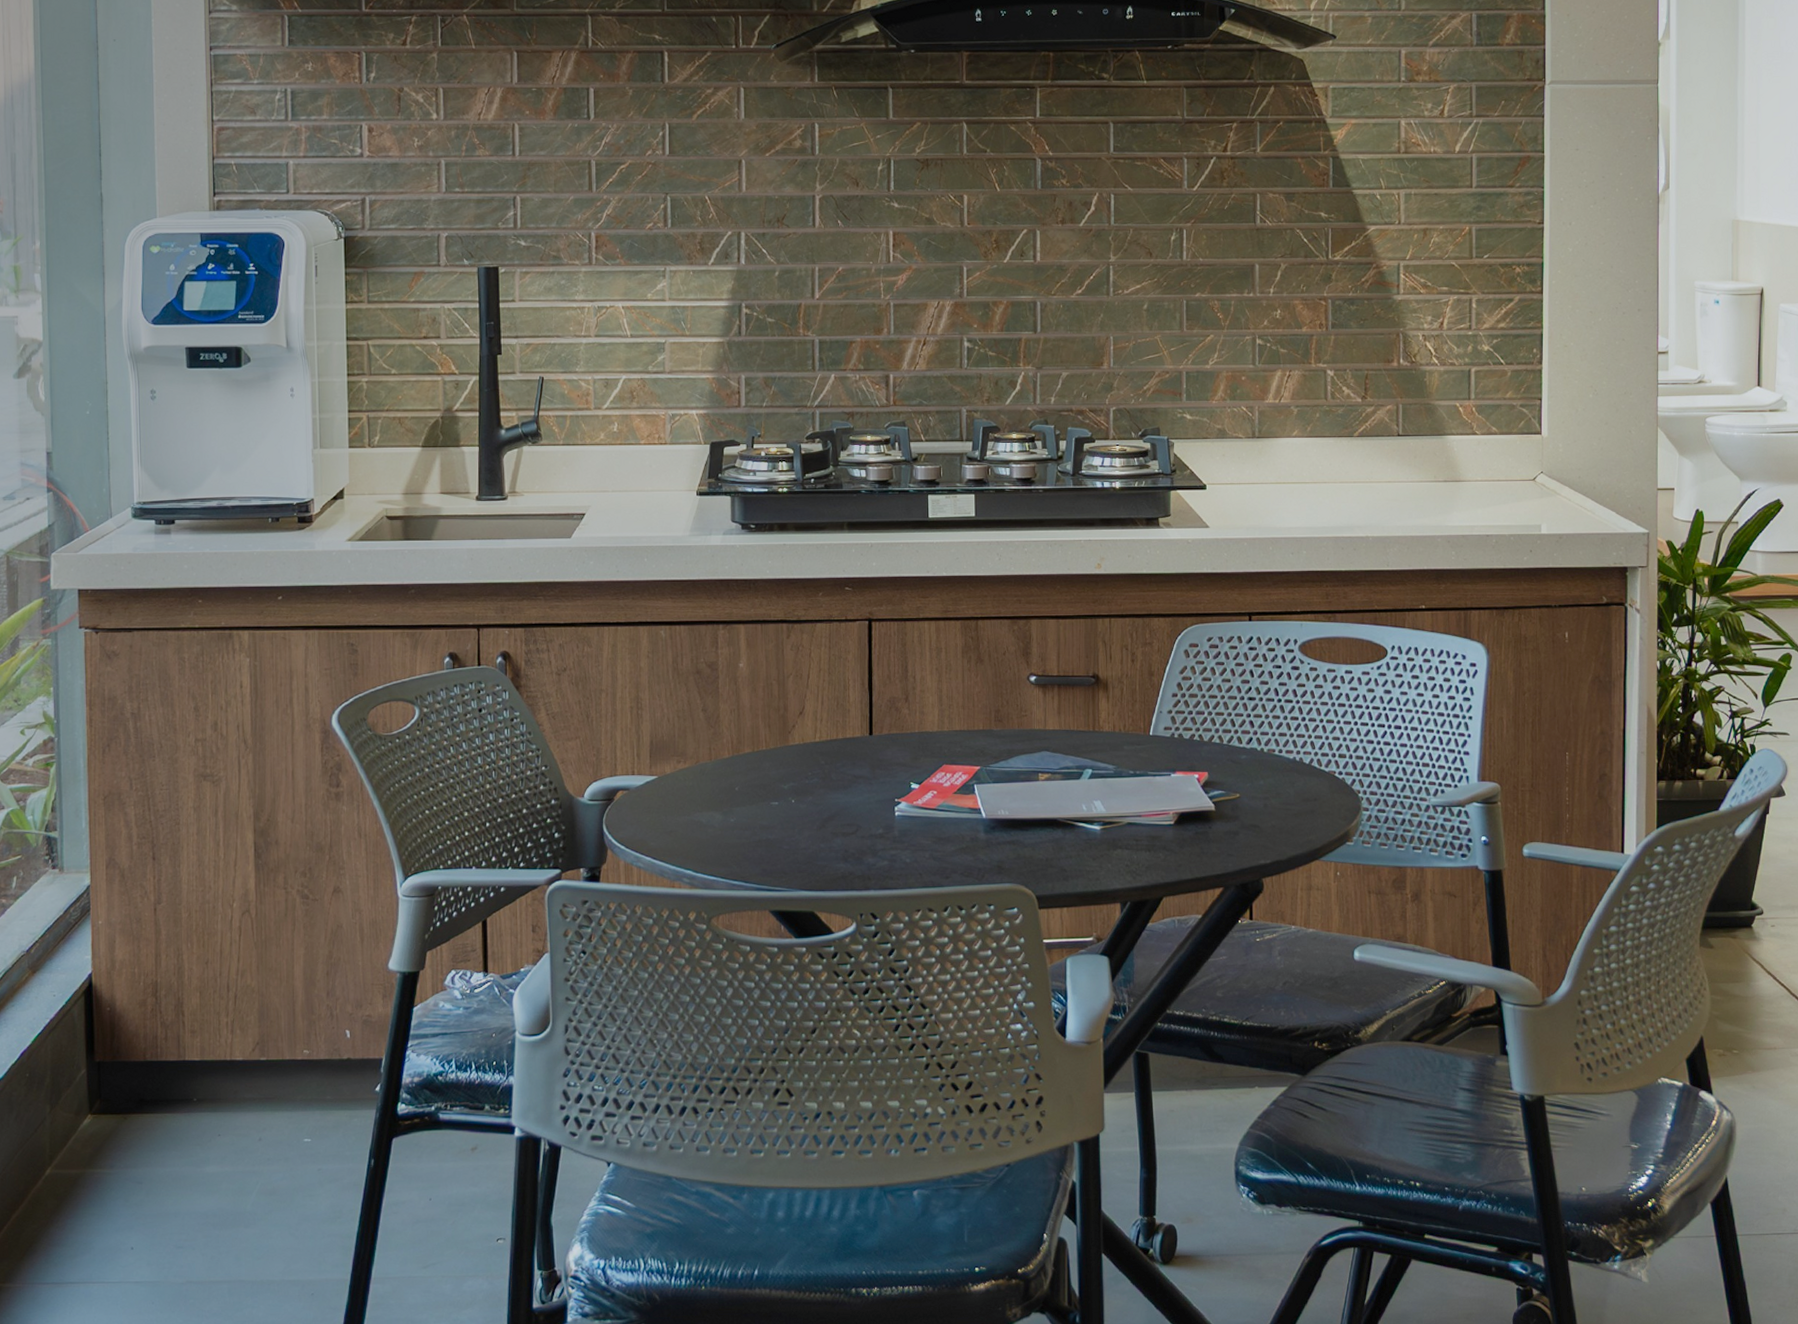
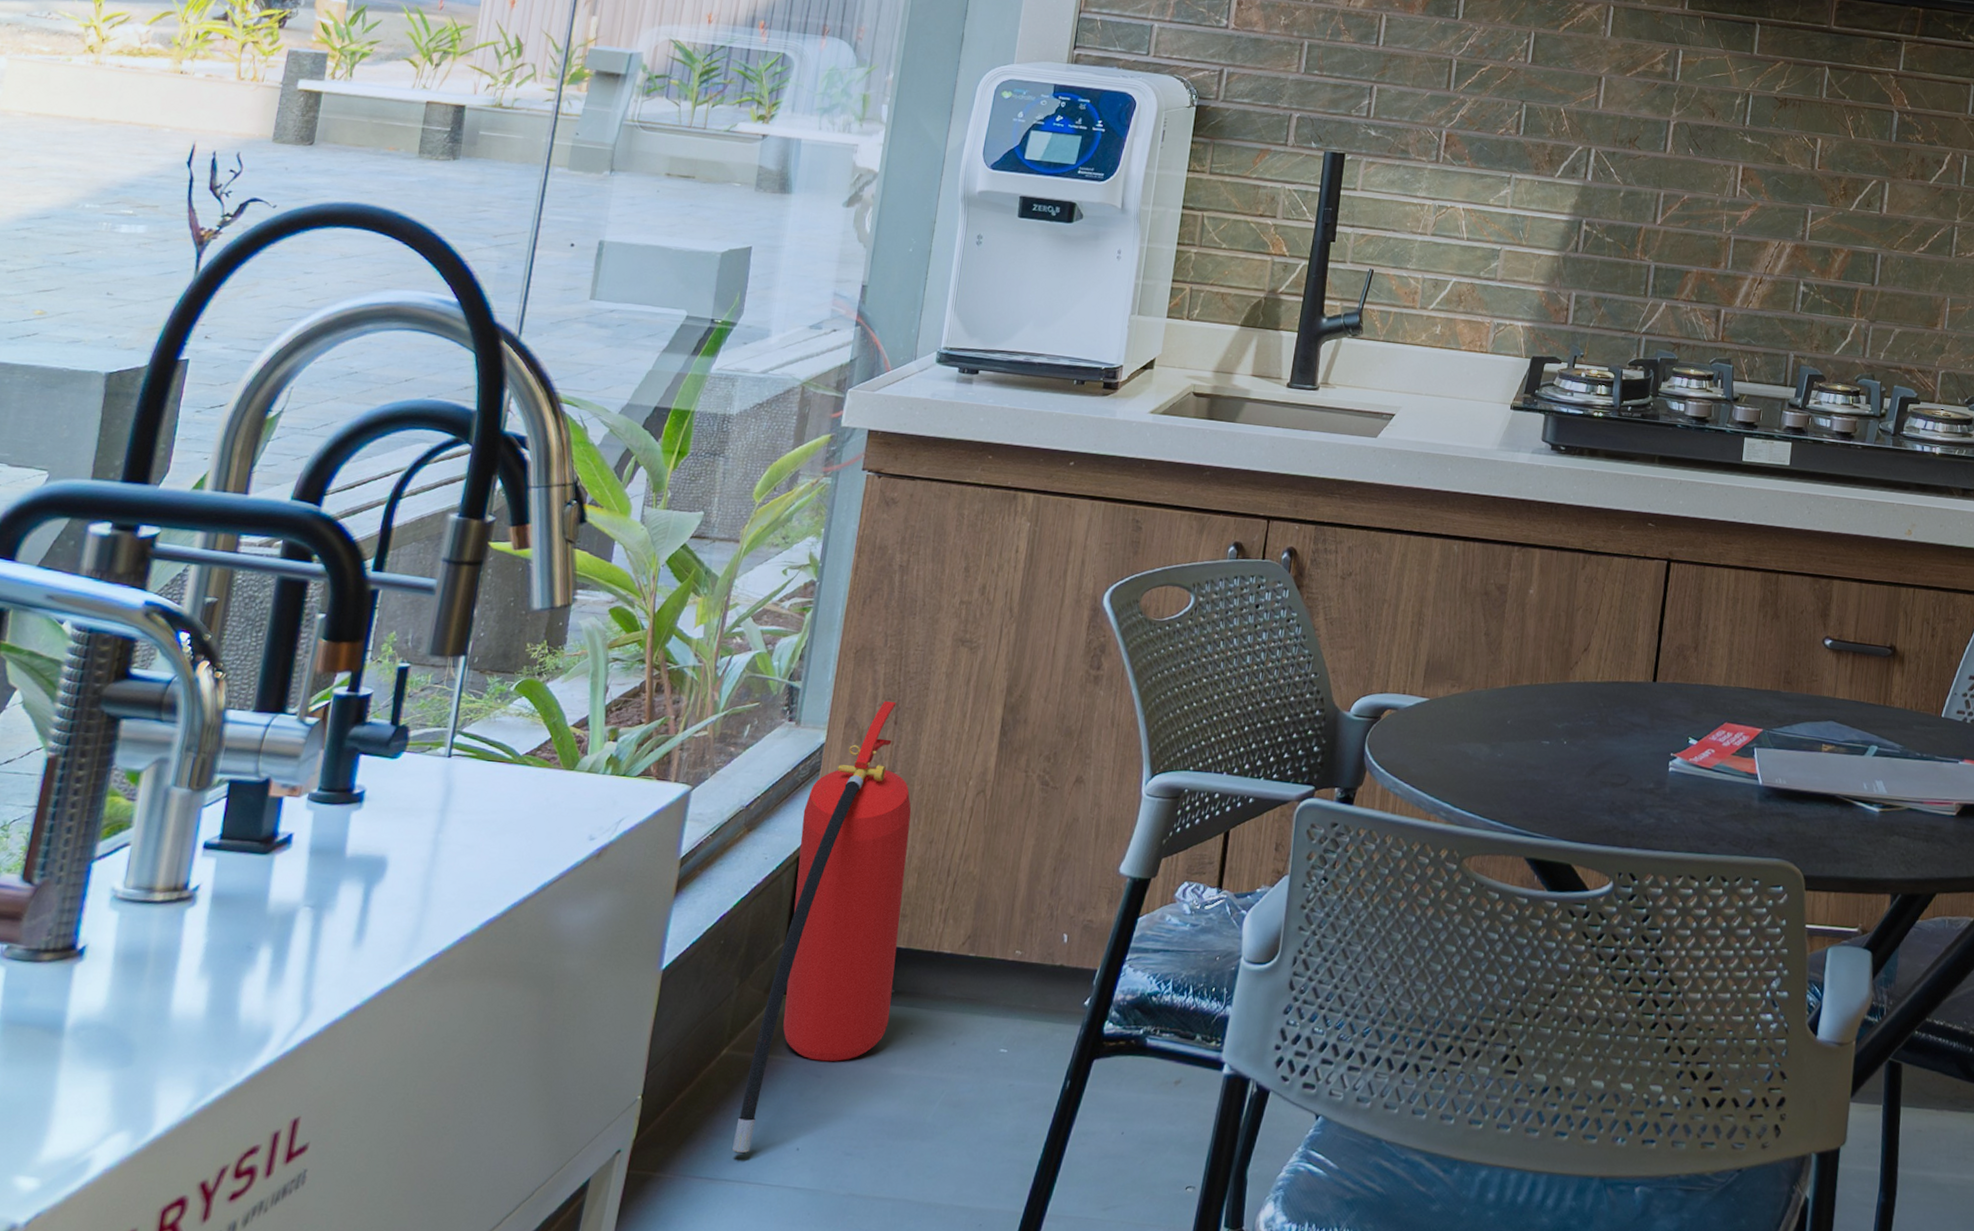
fire extinguisher: none [71,839,196,1258] -> present [732,700,912,1154]

